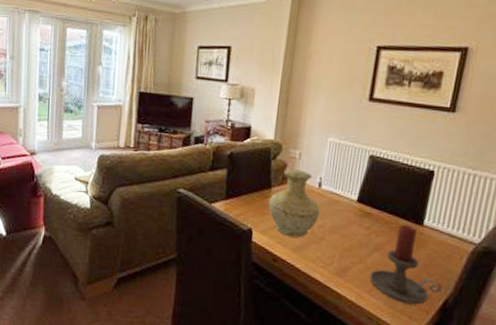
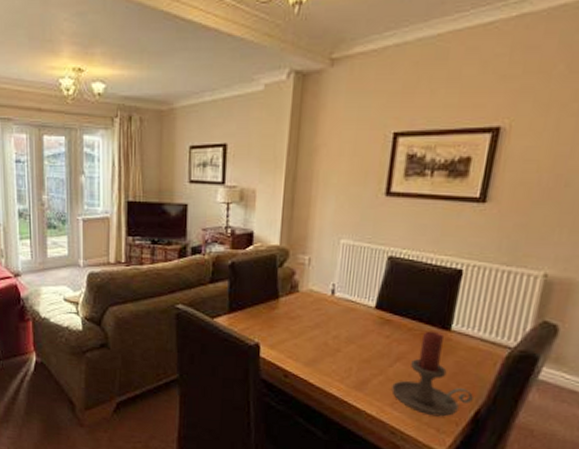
vase: present [268,168,320,238] -> none [276,276,334,351]

